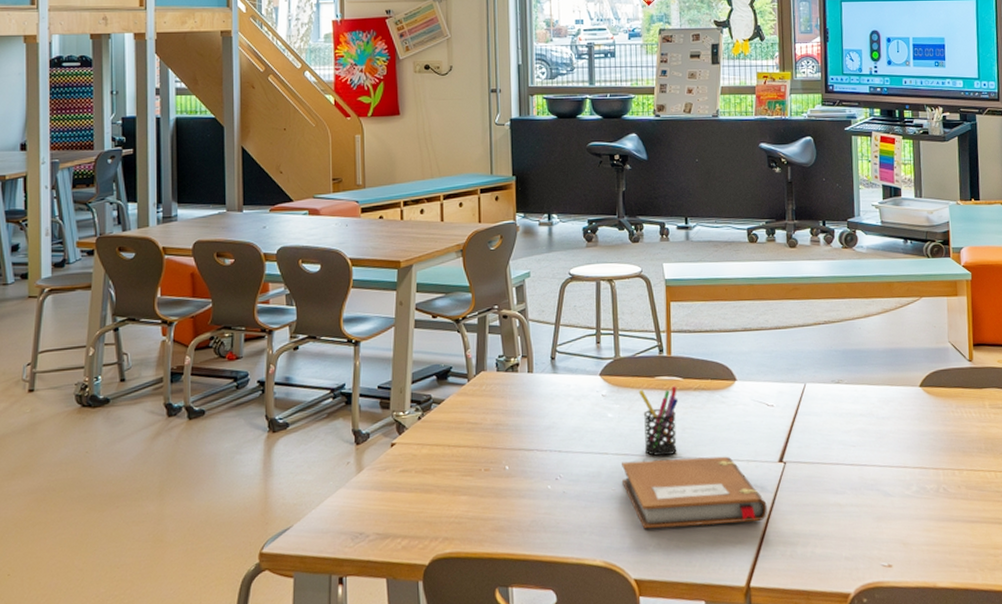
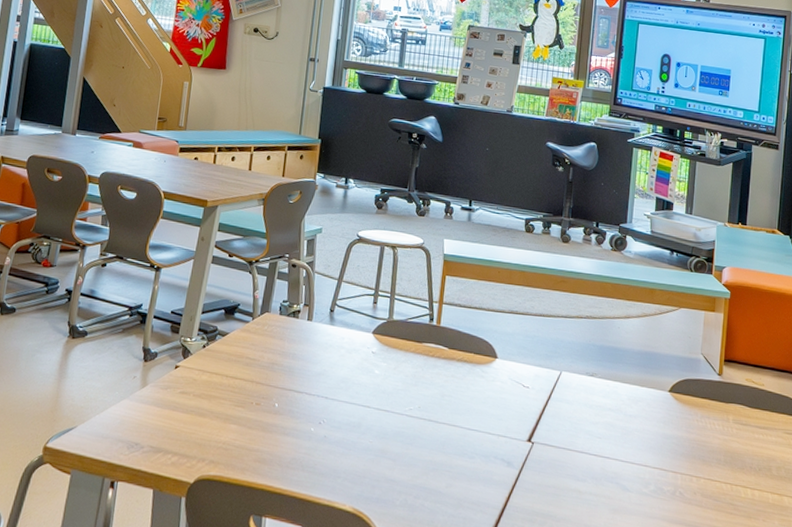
notebook: present [622,456,767,529] -> none [380,417,511,495]
pen holder: present [638,386,679,457] -> none [404,352,442,419]

